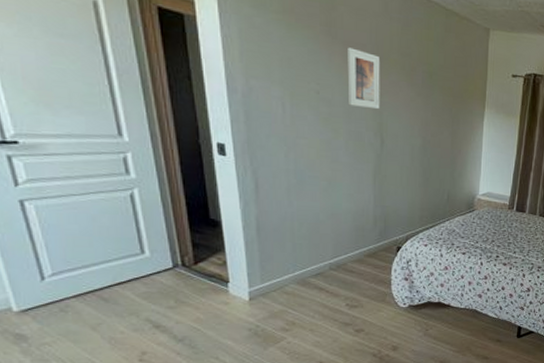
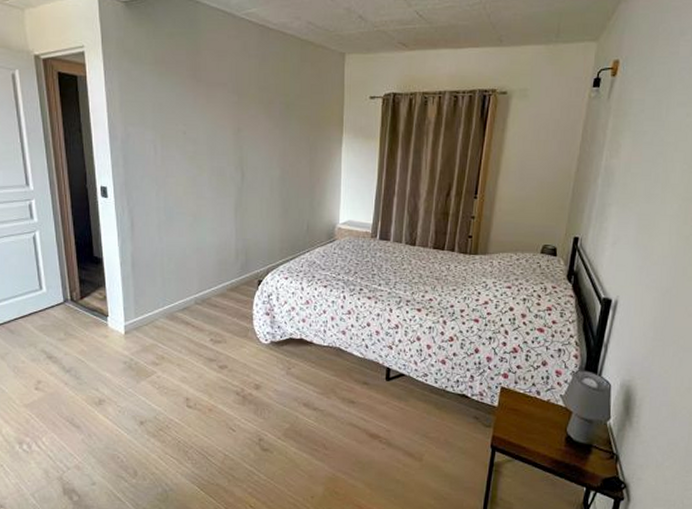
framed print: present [347,47,381,110] -> none [210,88,240,144]

